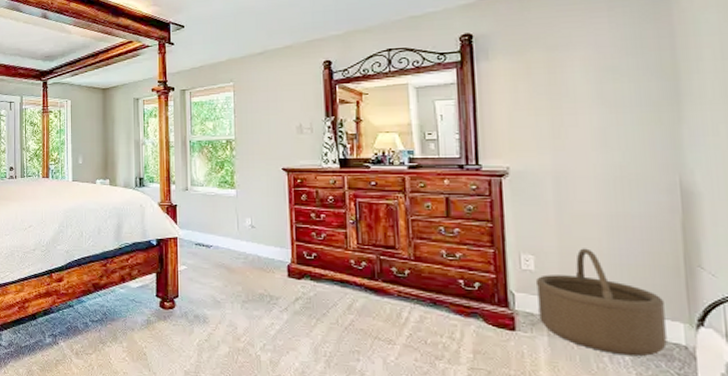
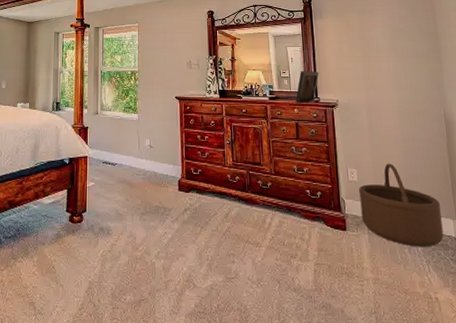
picture frame: none [445,130,482,173] -> present [295,70,319,104]

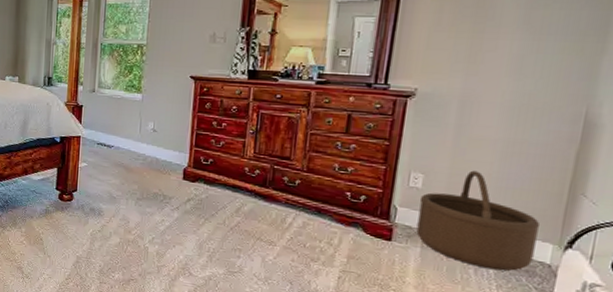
picture frame: present [295,70,319,104] -> none [353,48,397,91]

